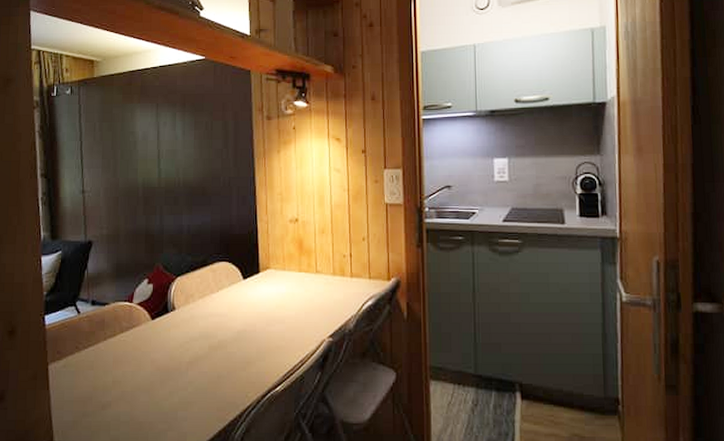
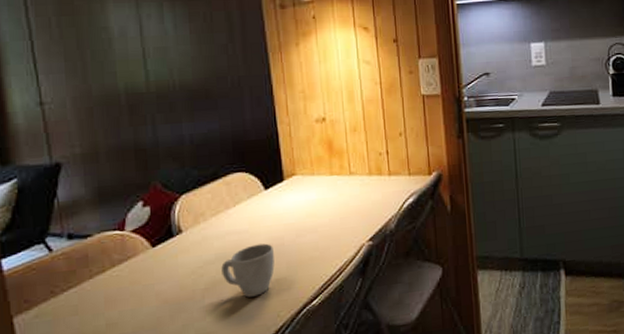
mug: none [203,328,247,375] -> present [221,243,275,298]

